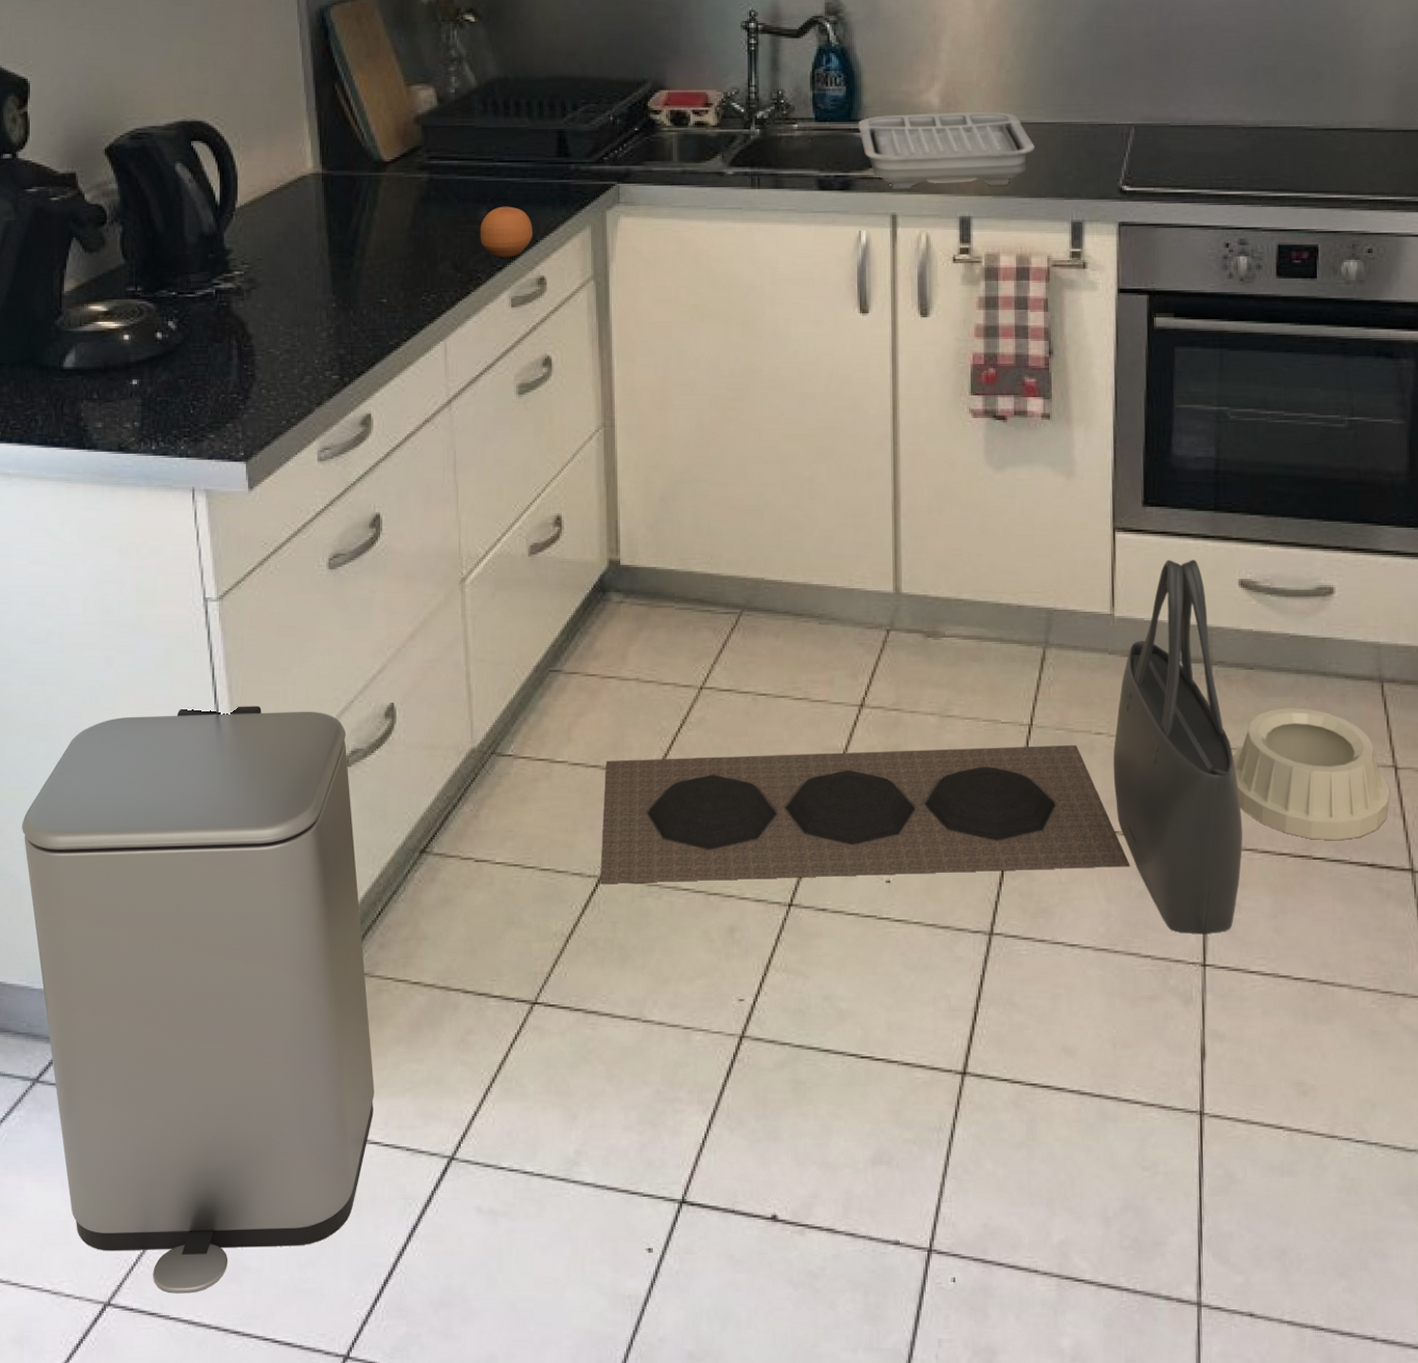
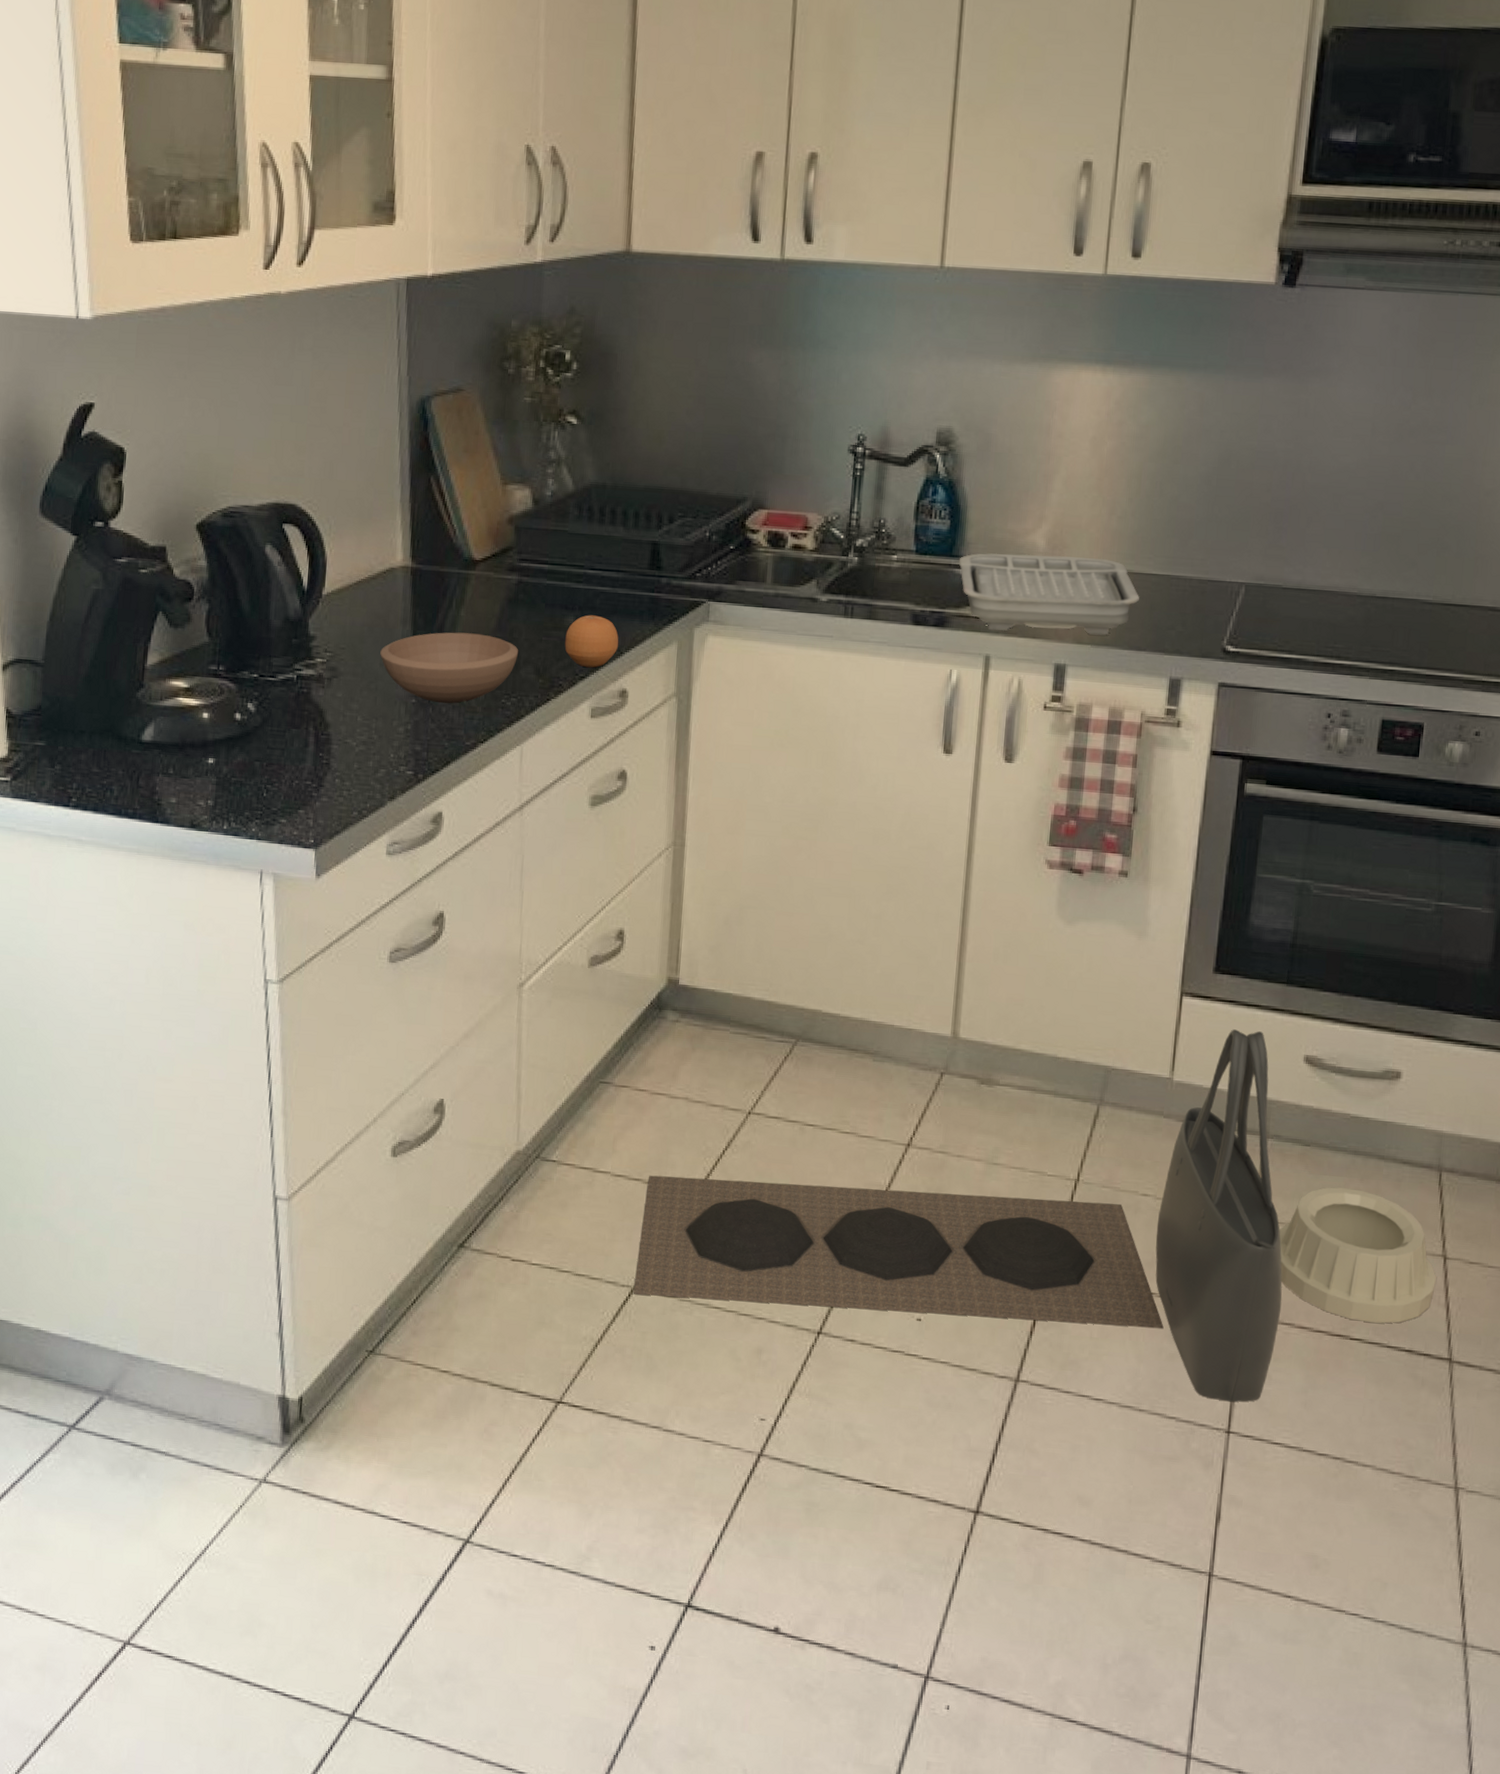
pedal bin: present [22,706,375,1294] -> none [73,1085,397,1642]
bowl: none [297,234,435,306] -> present [380,632,519,704]

